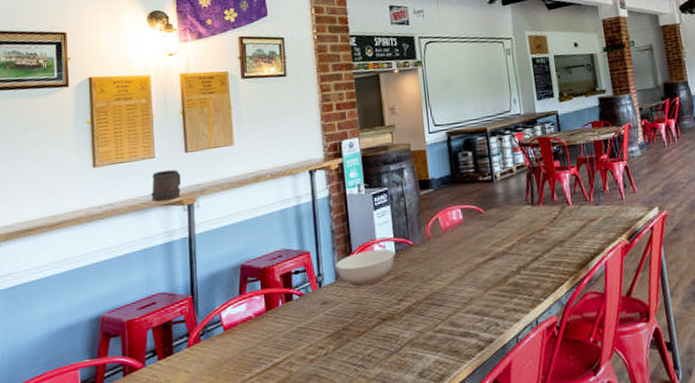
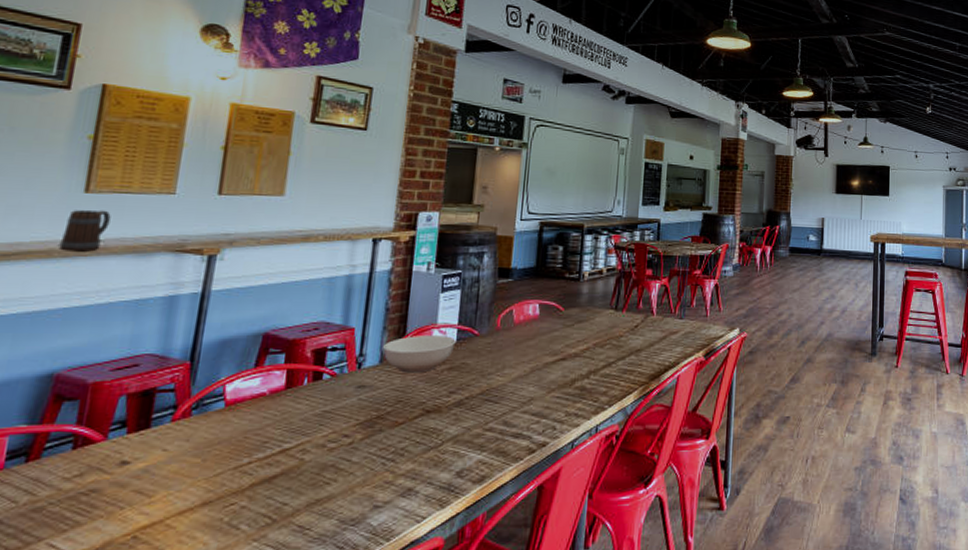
beer mug: none [84,179,115,217] -> present [58,210,111,252]
beer mug: present [151,170,182,201] -> none [160,211,207,246]

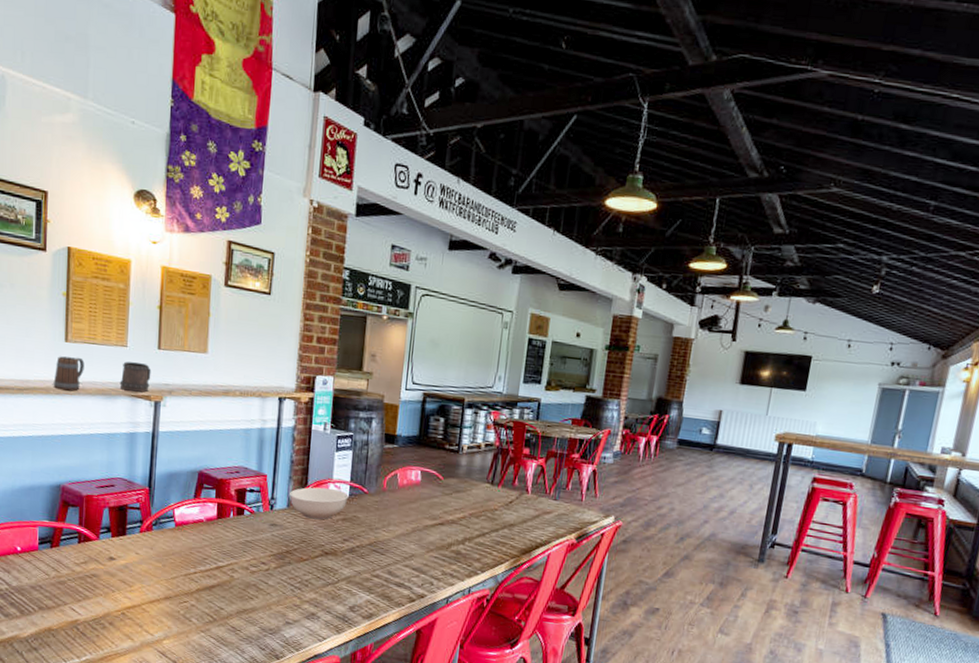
beer mug: none [160,211,207,246] -> present [120,361,151,393]

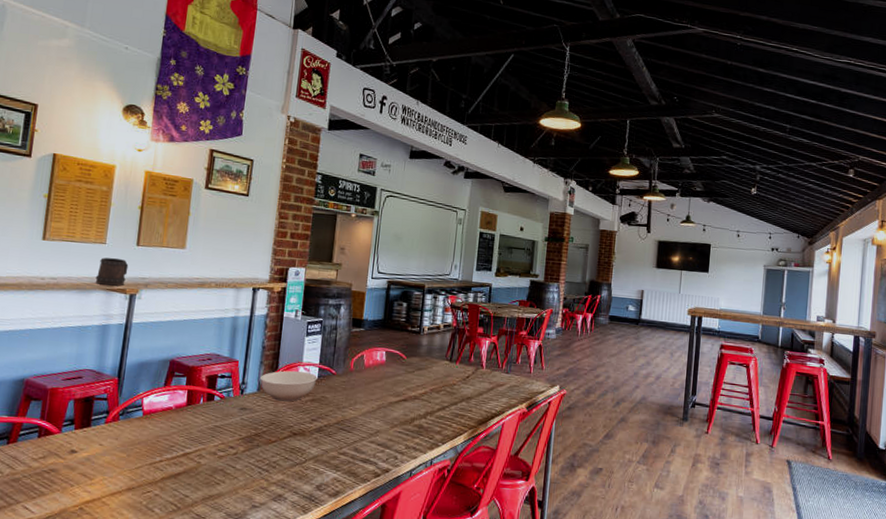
beer mug: present [53,356,85,392] -> none [26,253,61,287]

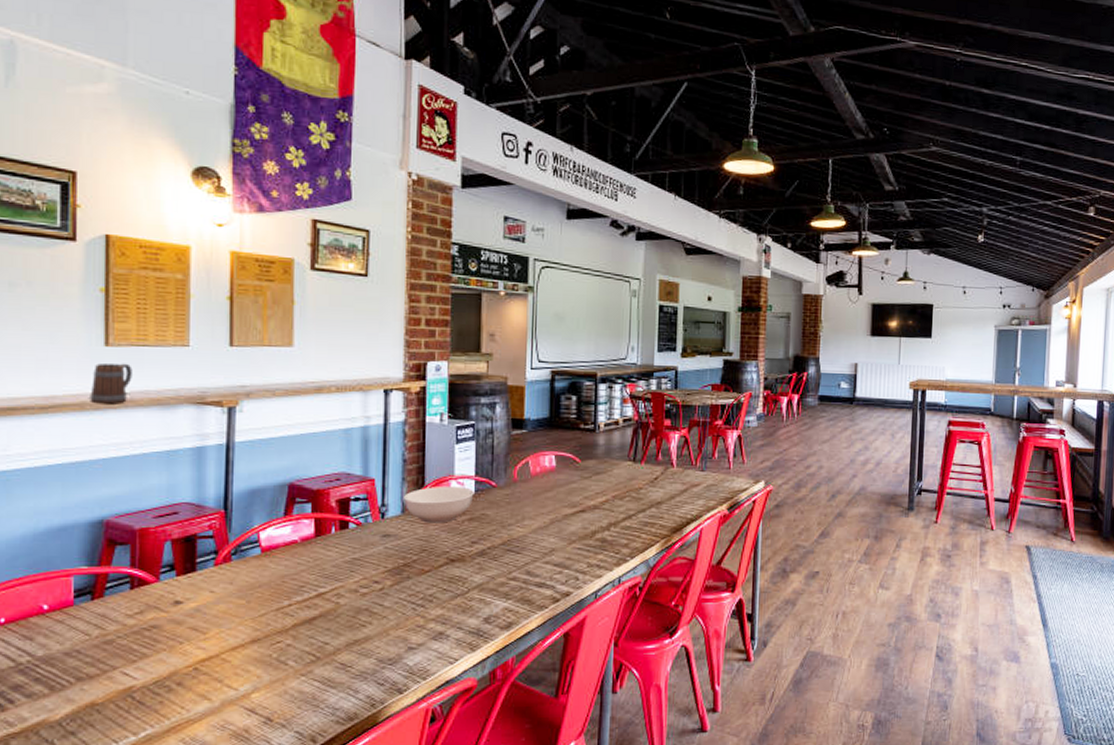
beer mug: none [26,253,61,287] -> present [90,363,132,404]
beer mug: present [95,257,129,286] -> none [181,363,222,398]

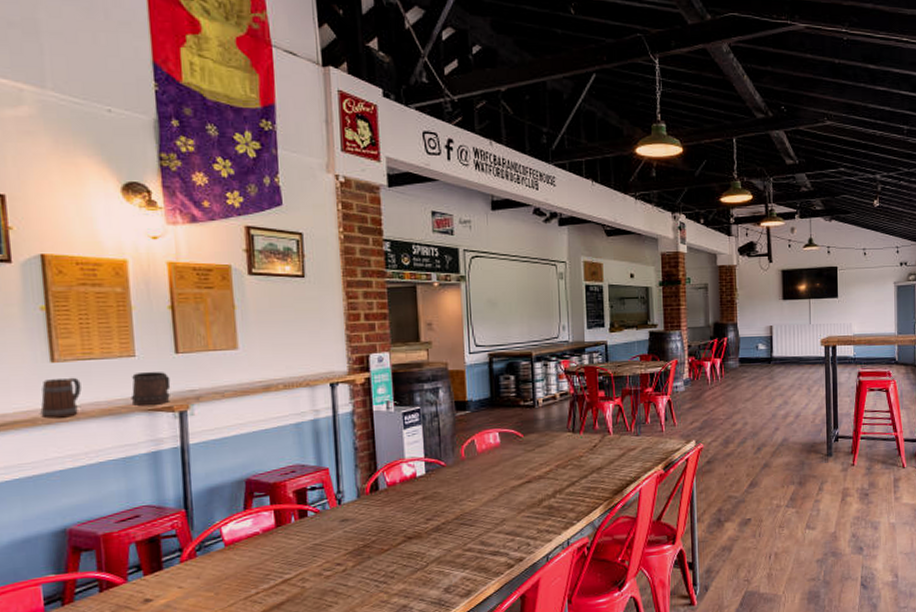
beer mug: none [181,363,222,398] -> present [131,372,171,405]
bowl: present [404,485,474,523] -> none [358,468,425,505]

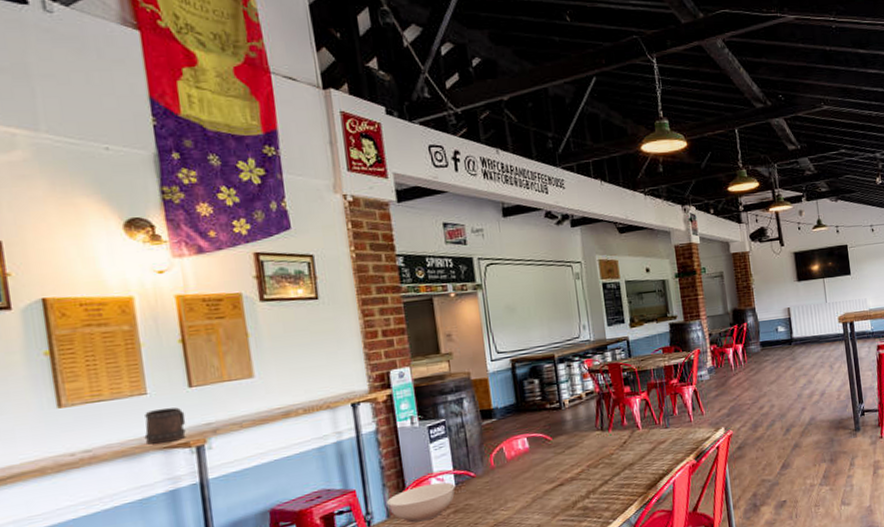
beer mug: present [40,377,82,419] -> none [49,421,92,467]
bowl: none [358,468,425,505] -> present [387,482,455,523]

